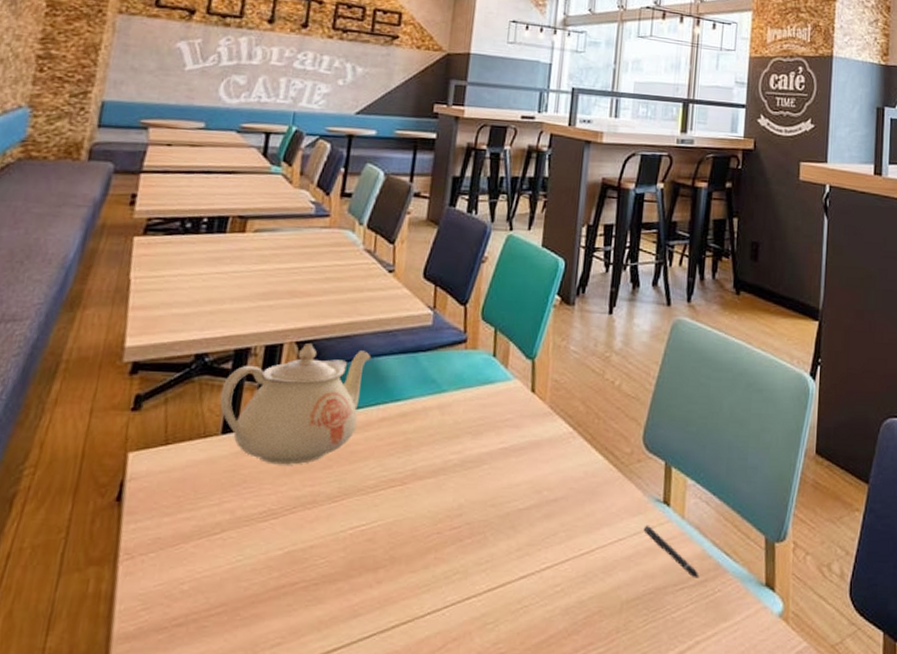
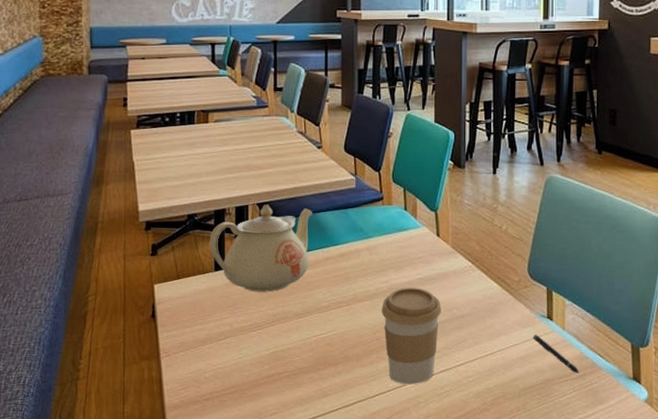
coffee cup: none [447,460,529,598] -> present [381,287,441,385]

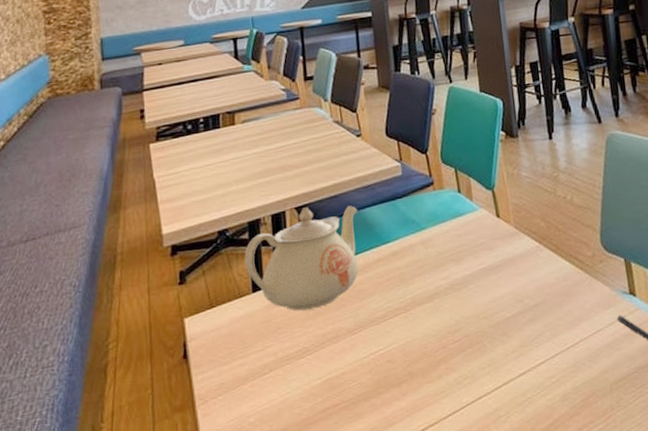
coffee cup: present [381,287,441,385] -> none [444,279,512,397]

